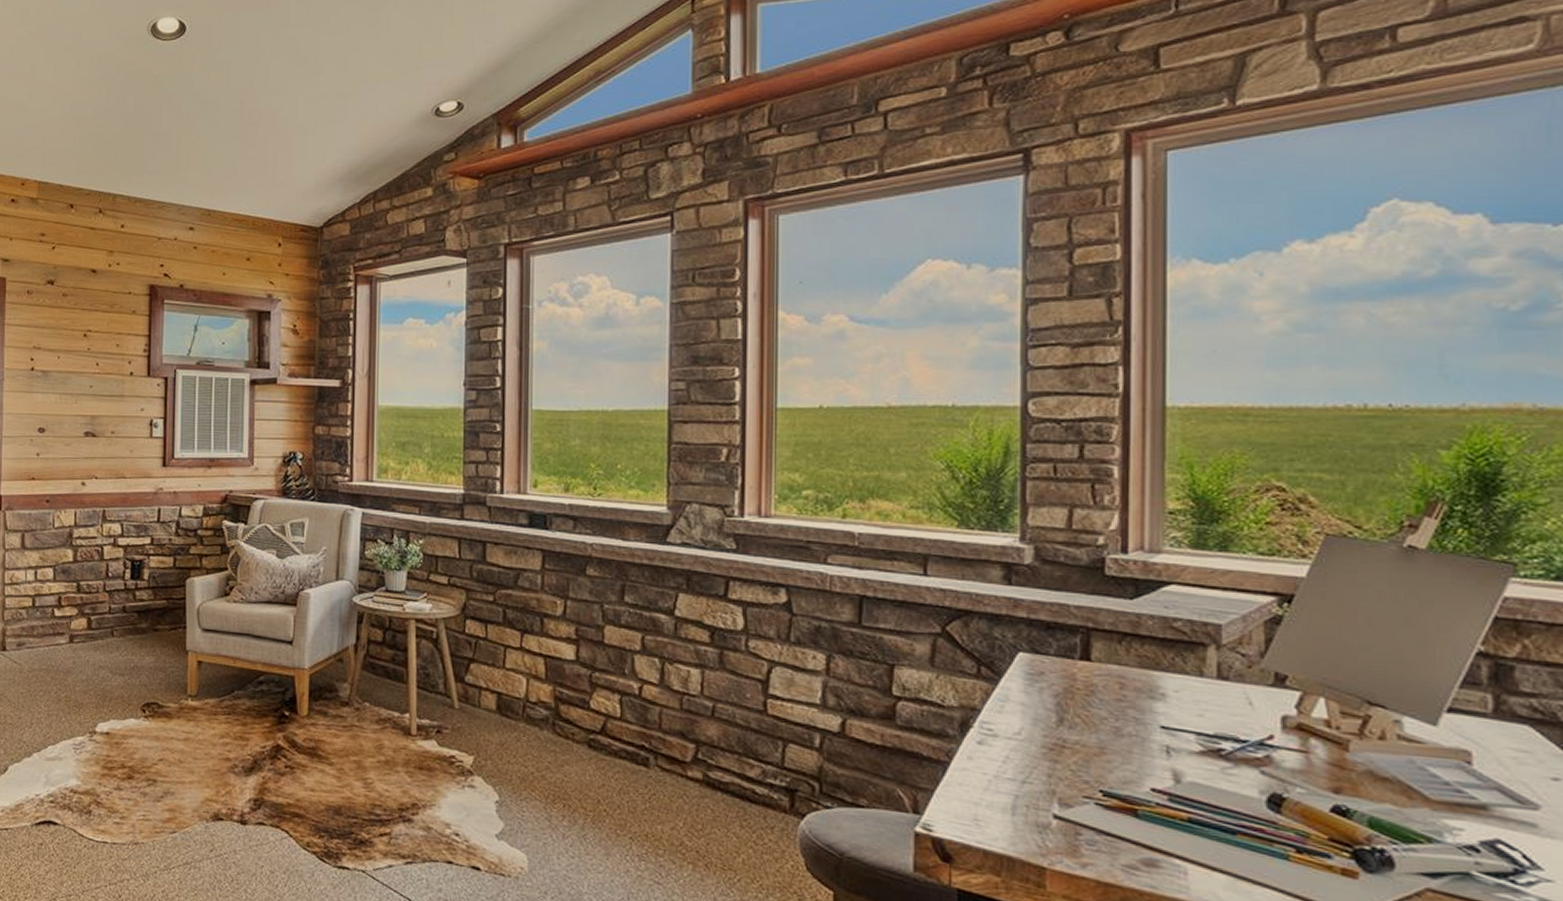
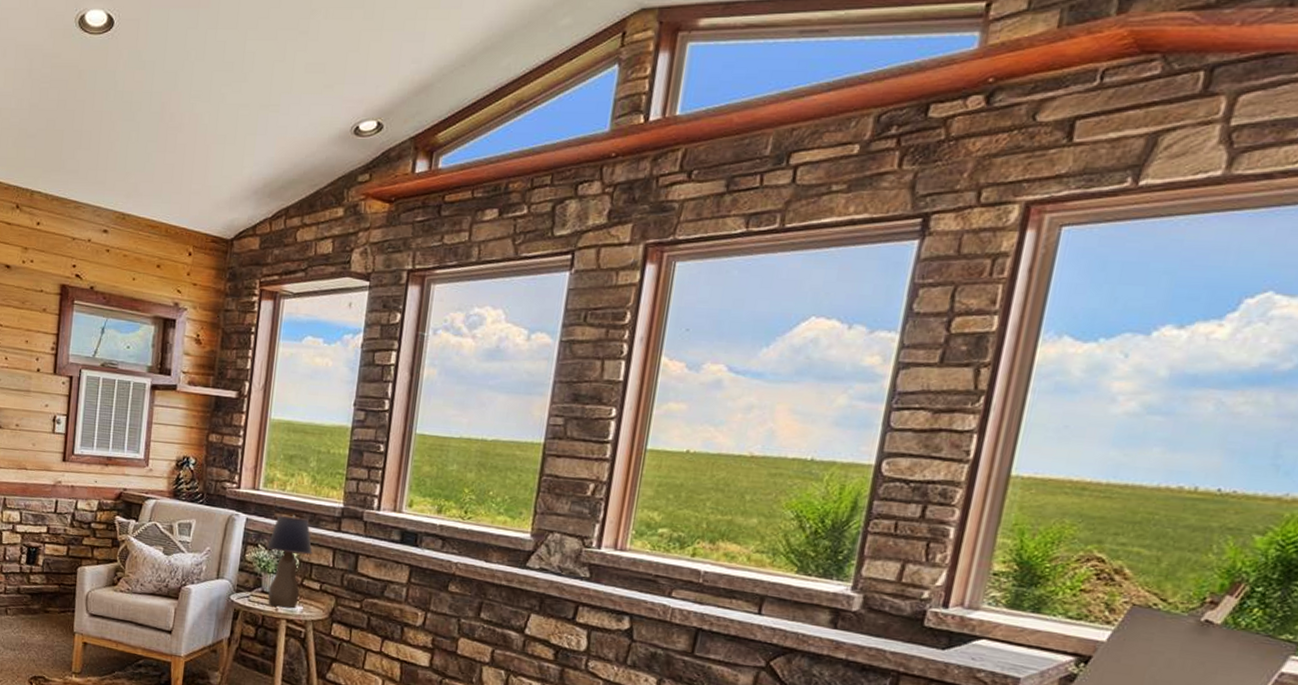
table lamp: none [385,505,436,607] -> present [266,515,312,608]

